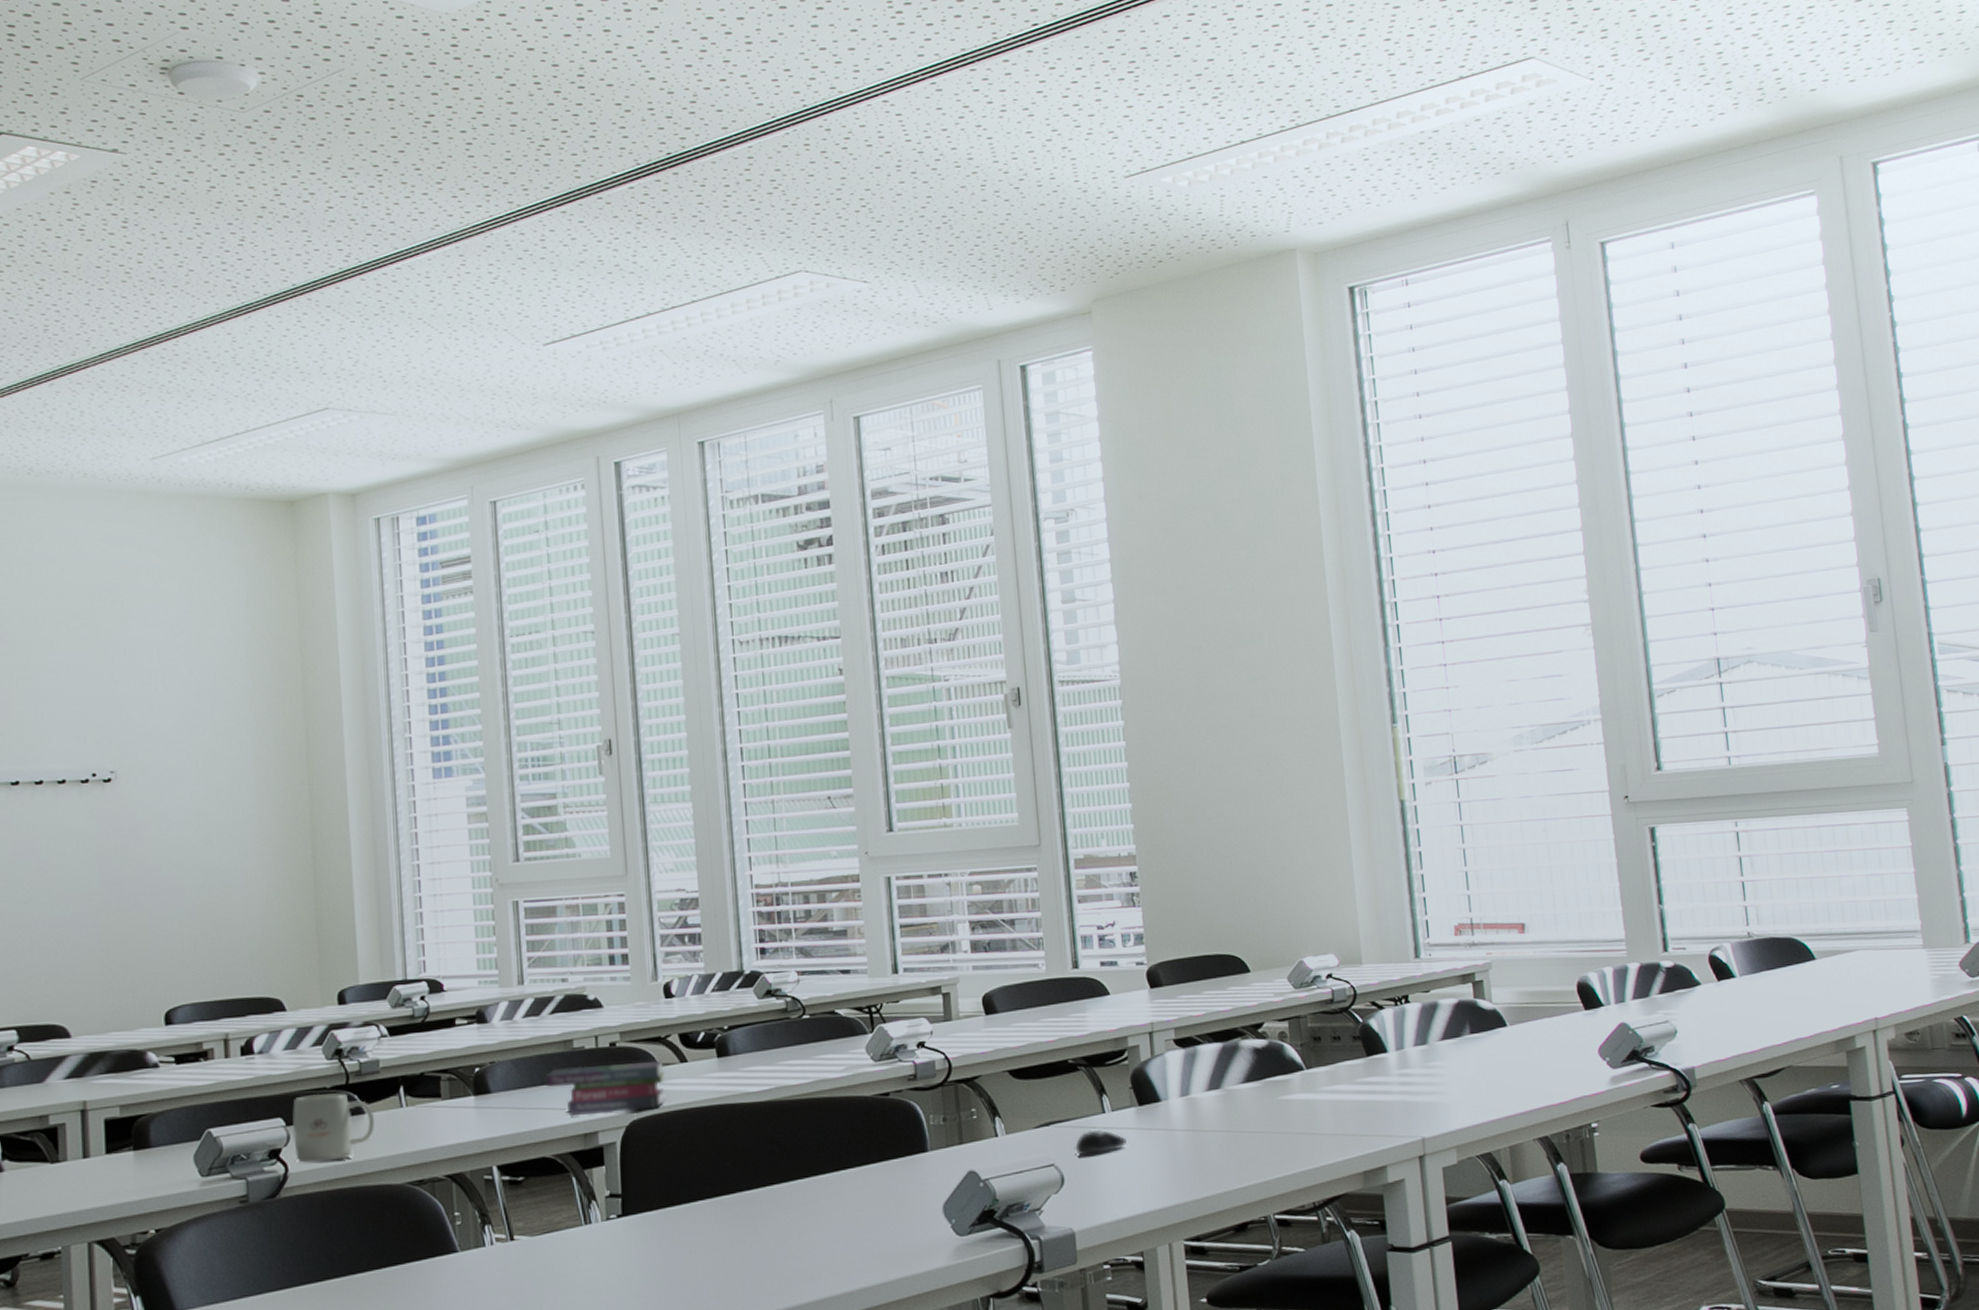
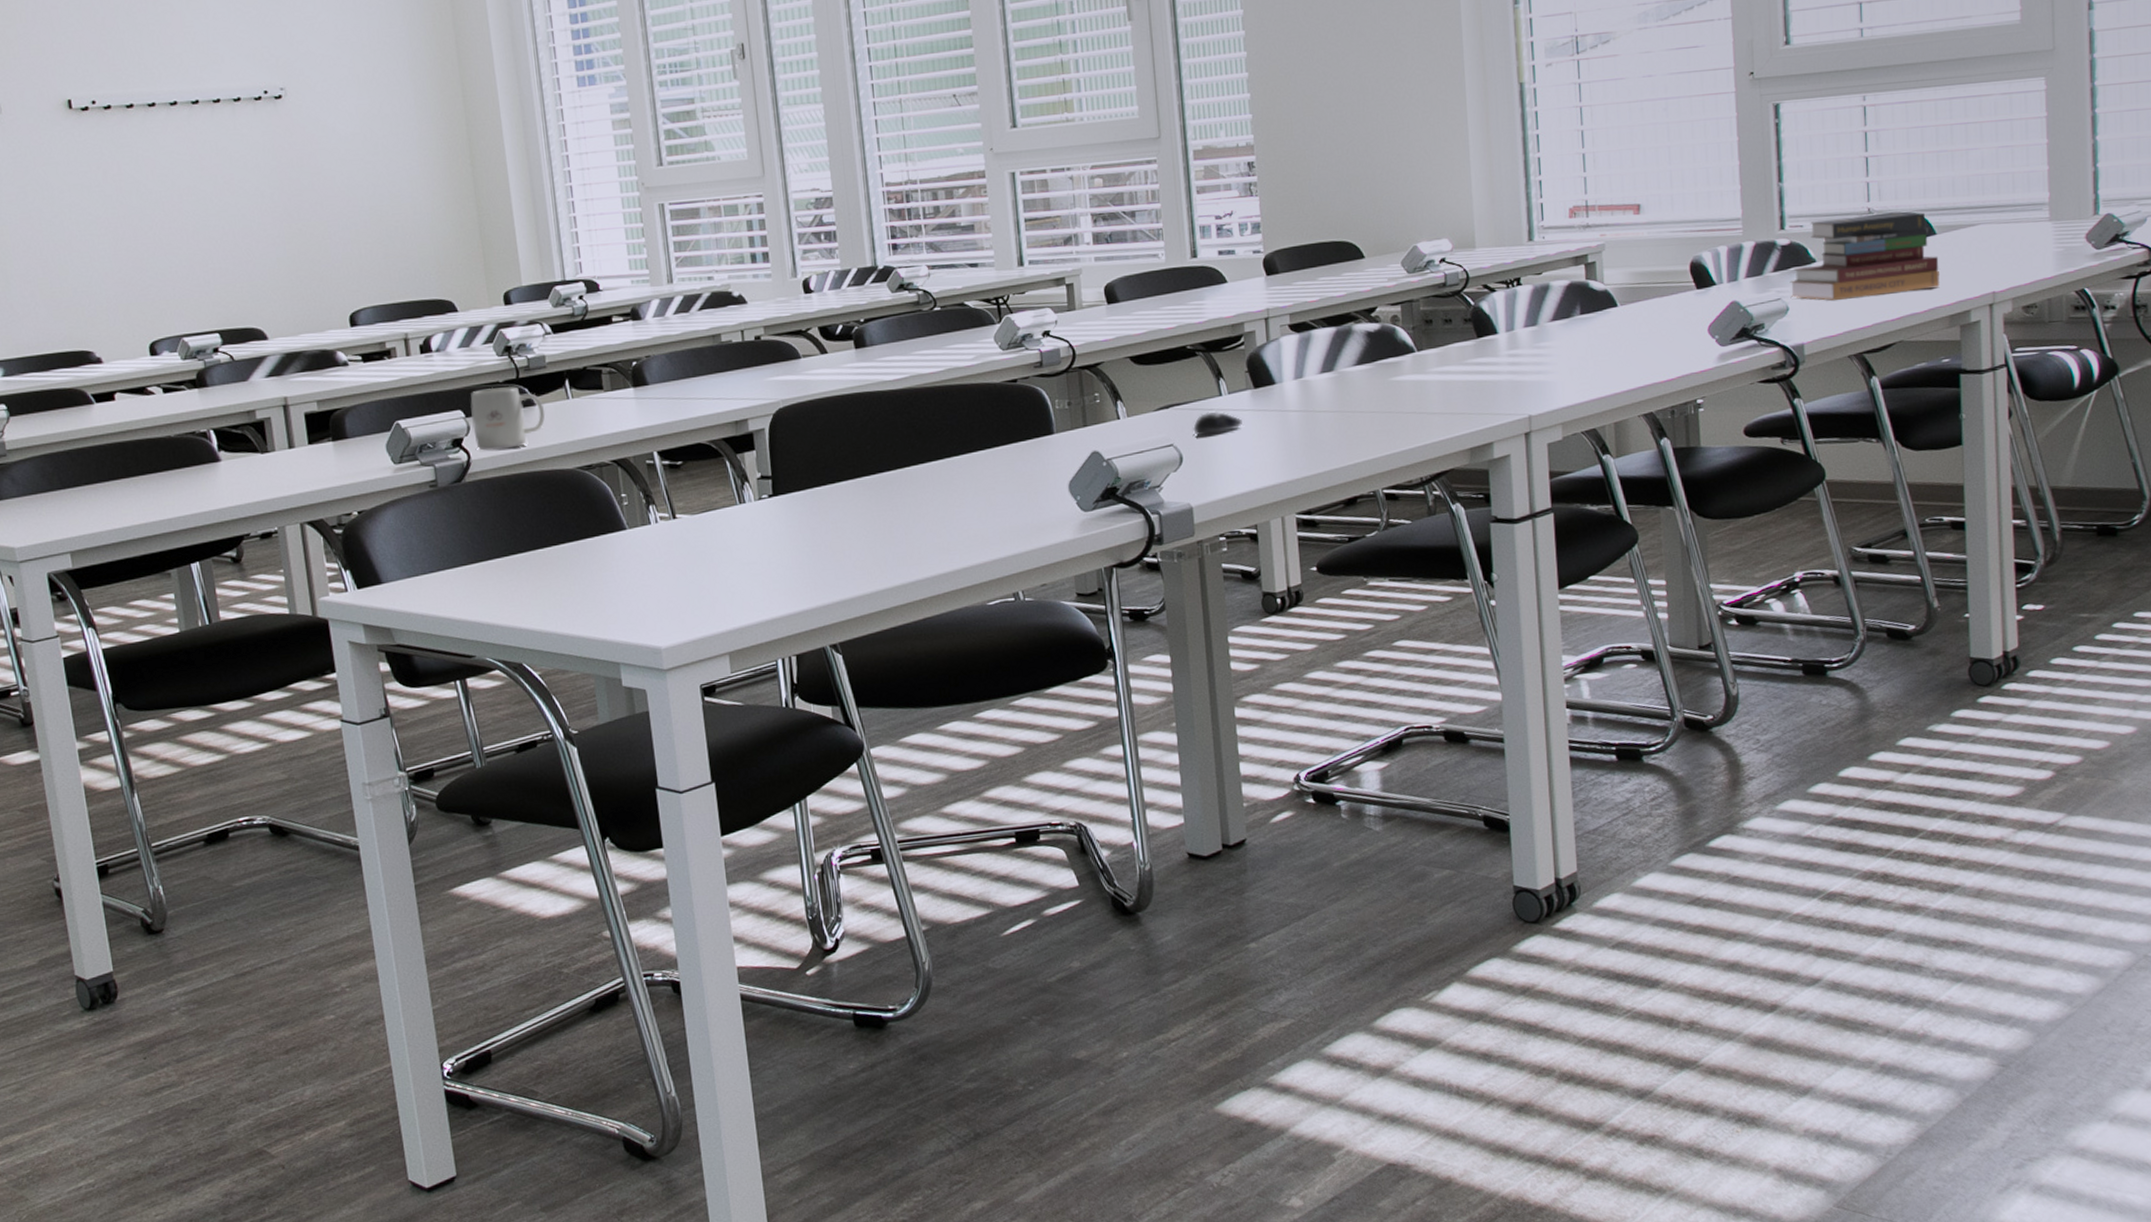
books: present [544,1060,666,1115] -> none [696,352,809,404]
books: none [1676,936,1823,1024] -> present [1789,211,1940,300]

